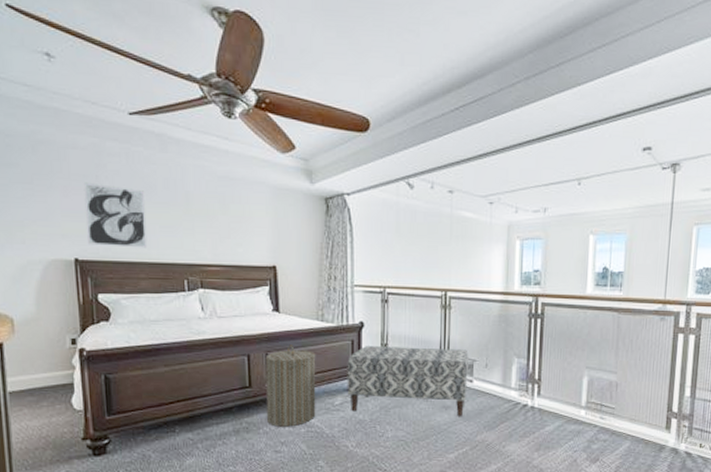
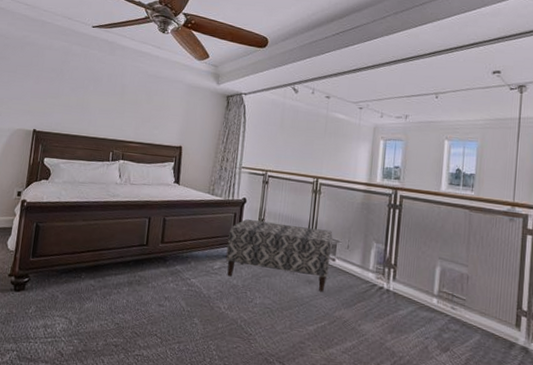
wall art: present [83,182,147,248] -> none [45,73,93,125]
laundry hamper: present [265,344,316,427] -> none [156,212,204,285]

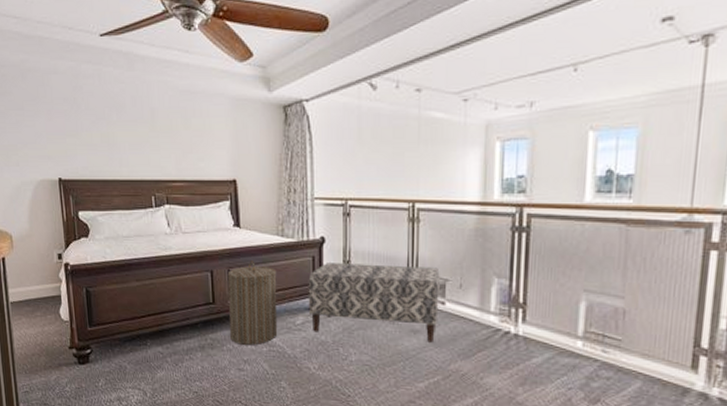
laundry hamper: none [156,212,204,285] -> present [227,261,278,345]

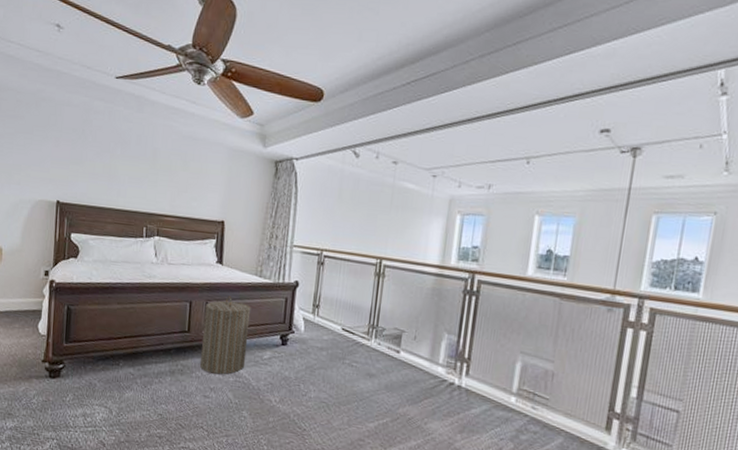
bench: present [308,263,441,343] -> none [276,305,399,387]

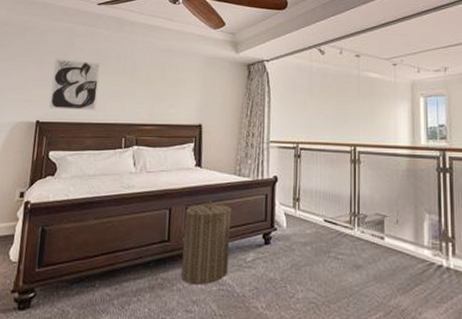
wall art: none [68,135,121,196] -> present [49,58,101,111]

